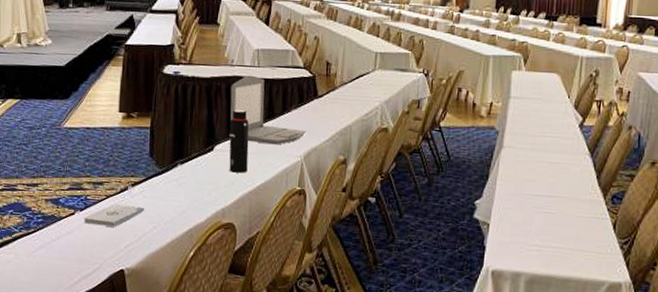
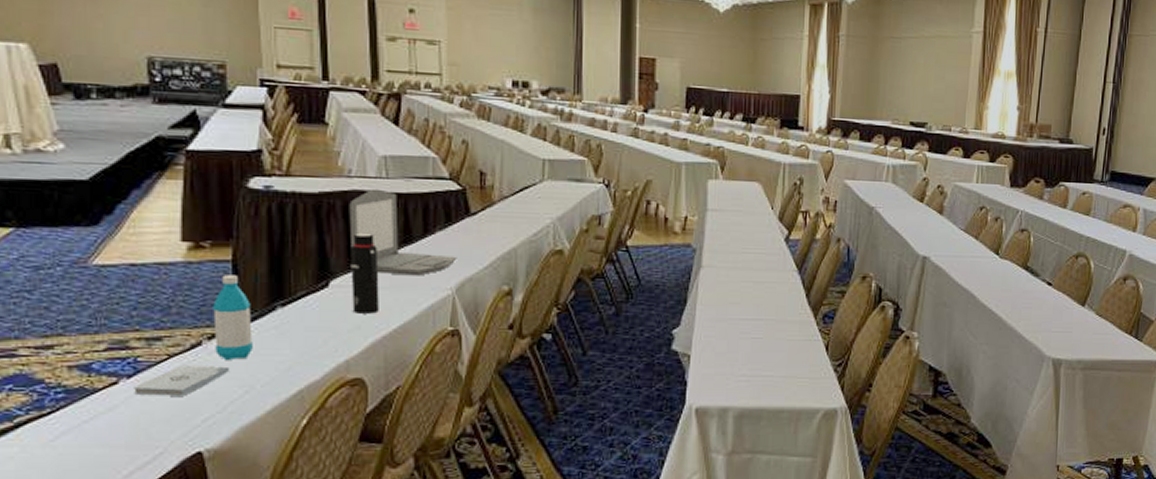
water bottle: none [136,138,161,202] -> present [213,275,253,360]

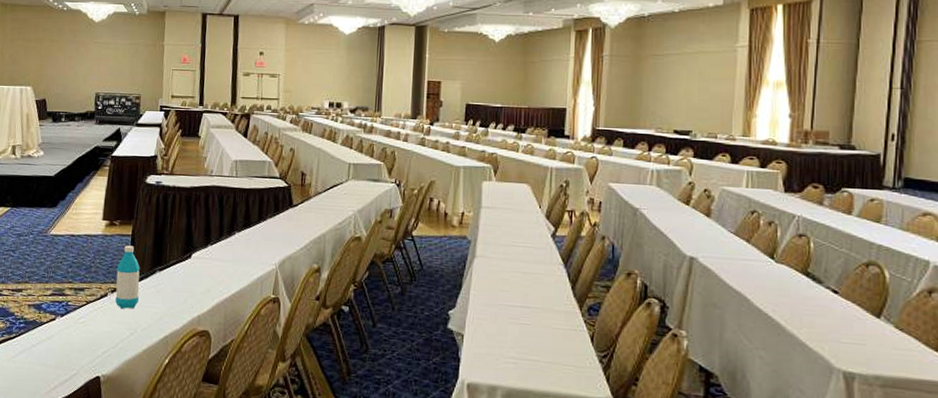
notepad: present [134,366,229,396] -> none [63,310,122,333]
laptop: present [349,188,457,276] -> none [207,185,281,253]
water bottle: present [351,232,379,314] -> none [205,217,226,281]

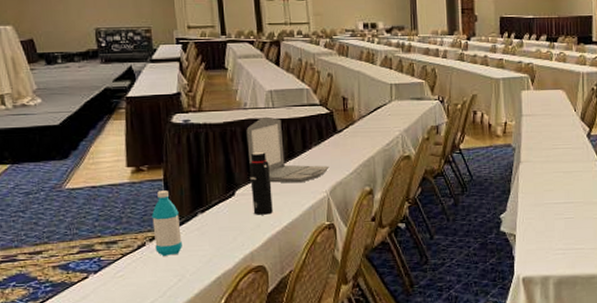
water bottle: none [205,217,226,281] -> present [249,151,273,215]
laptop: none [207,185,281,253] -> present [246,116,329,183]

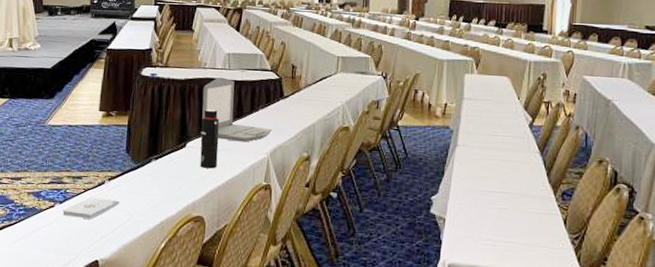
notepad: none [99,261,166,287] -> present [62,198,119,219]
water bottle: present [152,190,182,256] -> none [112,135,136,196]

